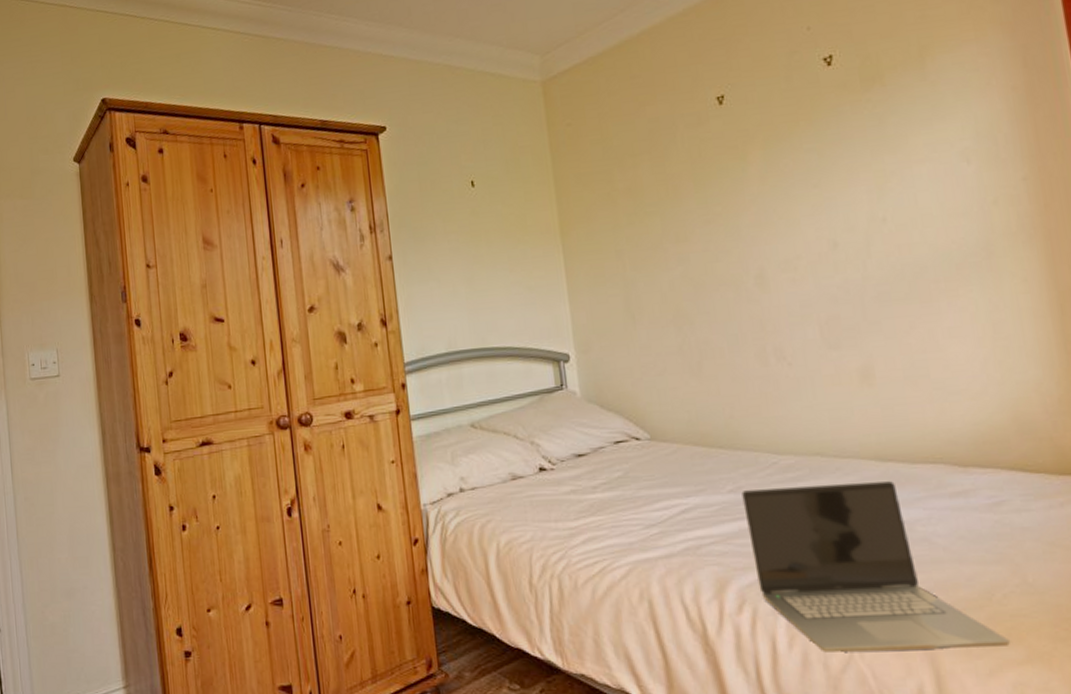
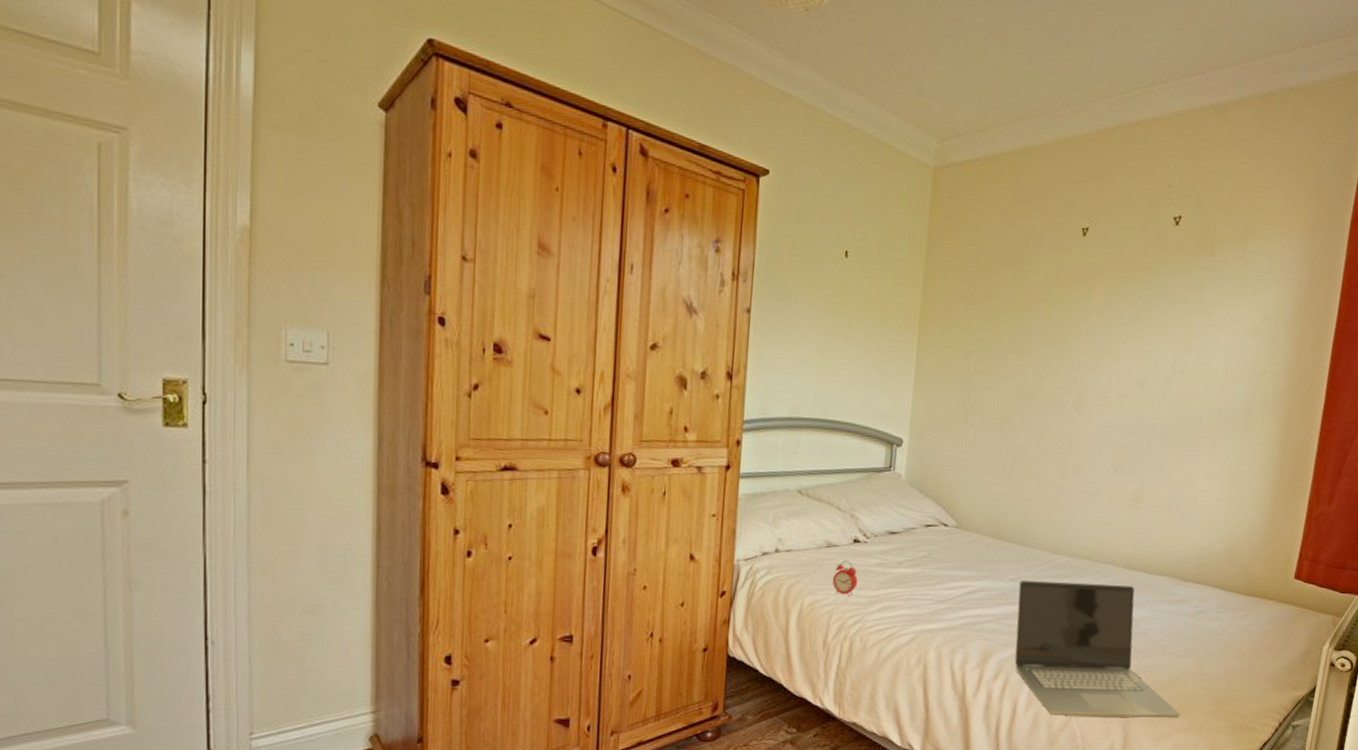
alarm clock: none [524,492,554,530] -> present [832,561,858,596]

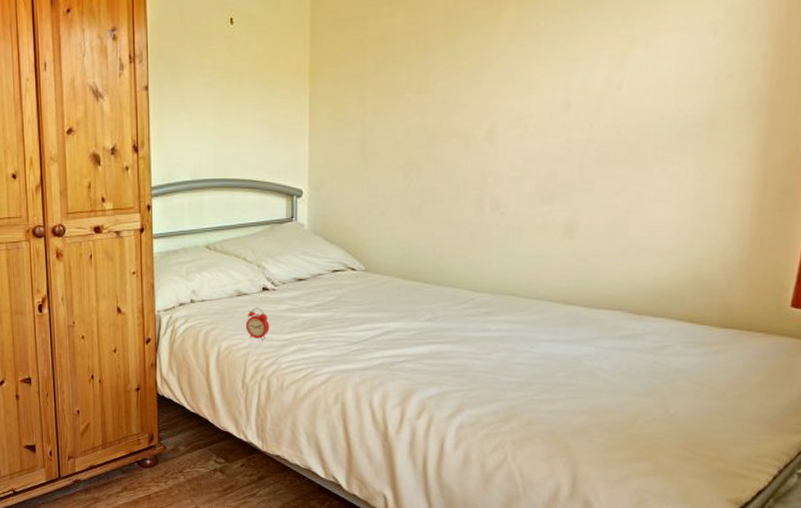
laptop: present [1014,581,1181,718] -> none [437,320,643,461]

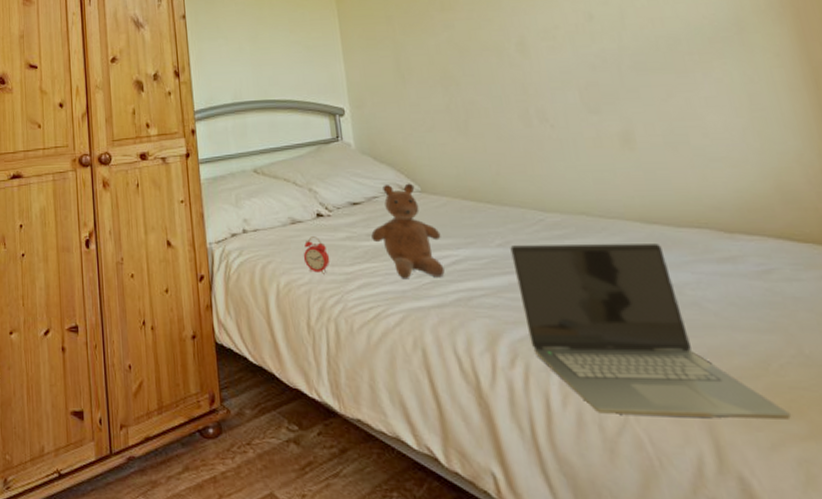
teddy bear: none [312,262,376,346] -> present [371,183,445,278]
laptop: none [437,320,643,461] -> present [510,244,792,420]

